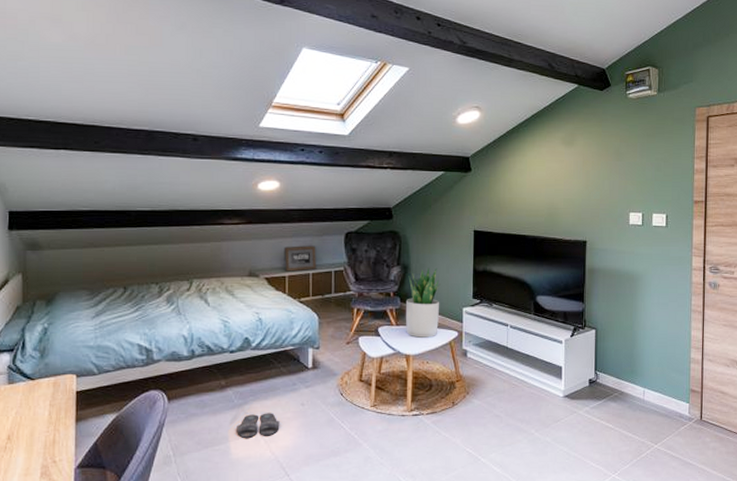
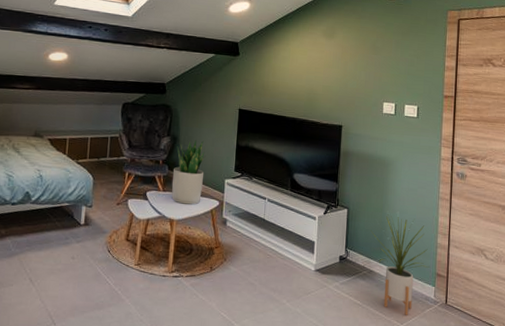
slippers: present [237,413,280,439] -> none [11,263,51,286]
picture frame: present [285,246,316,272] -> none [67,112,96,135]
house plant: none [621,332,684,435] -> present [371,214,430,315]

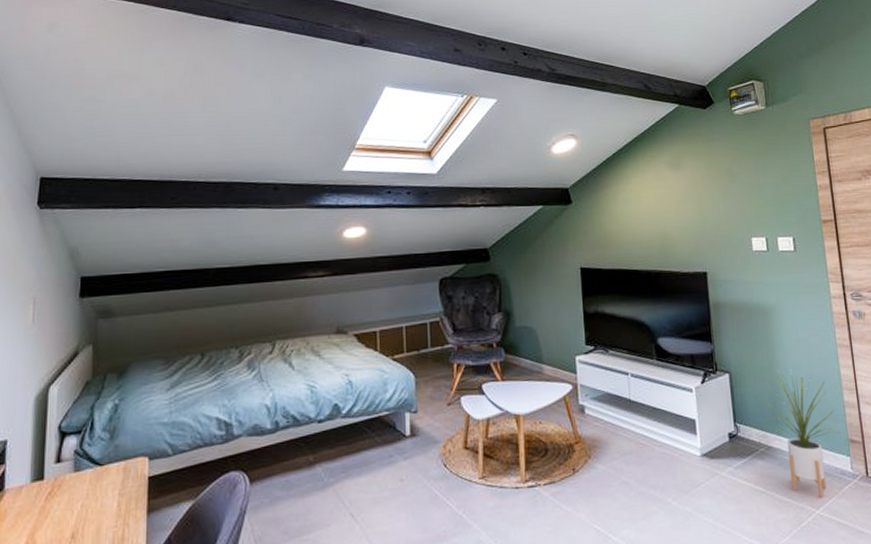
planter: present [171,140,206,205] -> none [510,312,550,394]

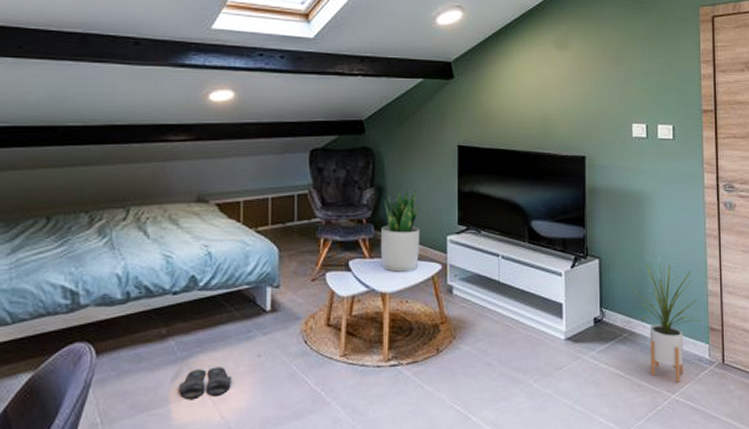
slippers: none [328,492,377,525] -> present [179,367,232,400]
planter: none [510,312,550,394] -> present [380,189,421,272]

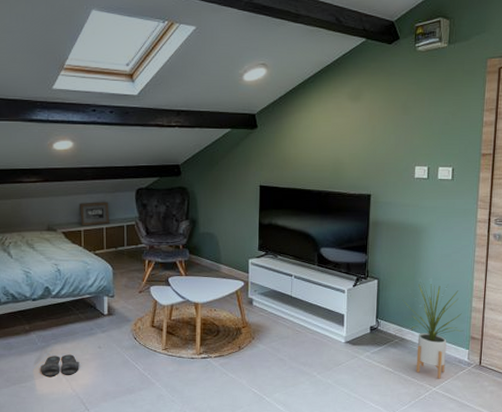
picture frame: none [239,165,276,196] -> present [80,202,109,226]
planter: present [380,189,421,272] -> none [194,221,227,287]

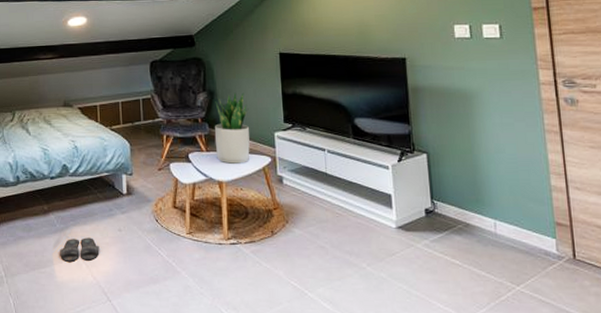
picture frame: present [80,202,109,226] -> none [95,75,125,101]
planter: none [194,221,227,287] -> present [214,92,250,164]
house plant: present [402,282,464,379] -> none [460,155,546,275]

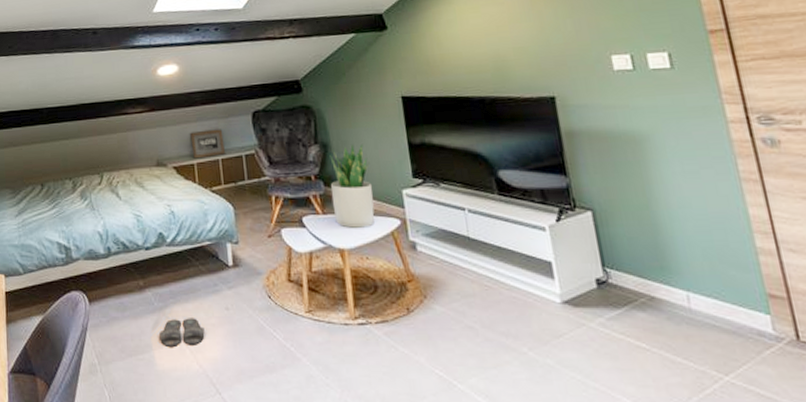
picture frame: none [95,75,125,101] -> present [190,129,225,159]

